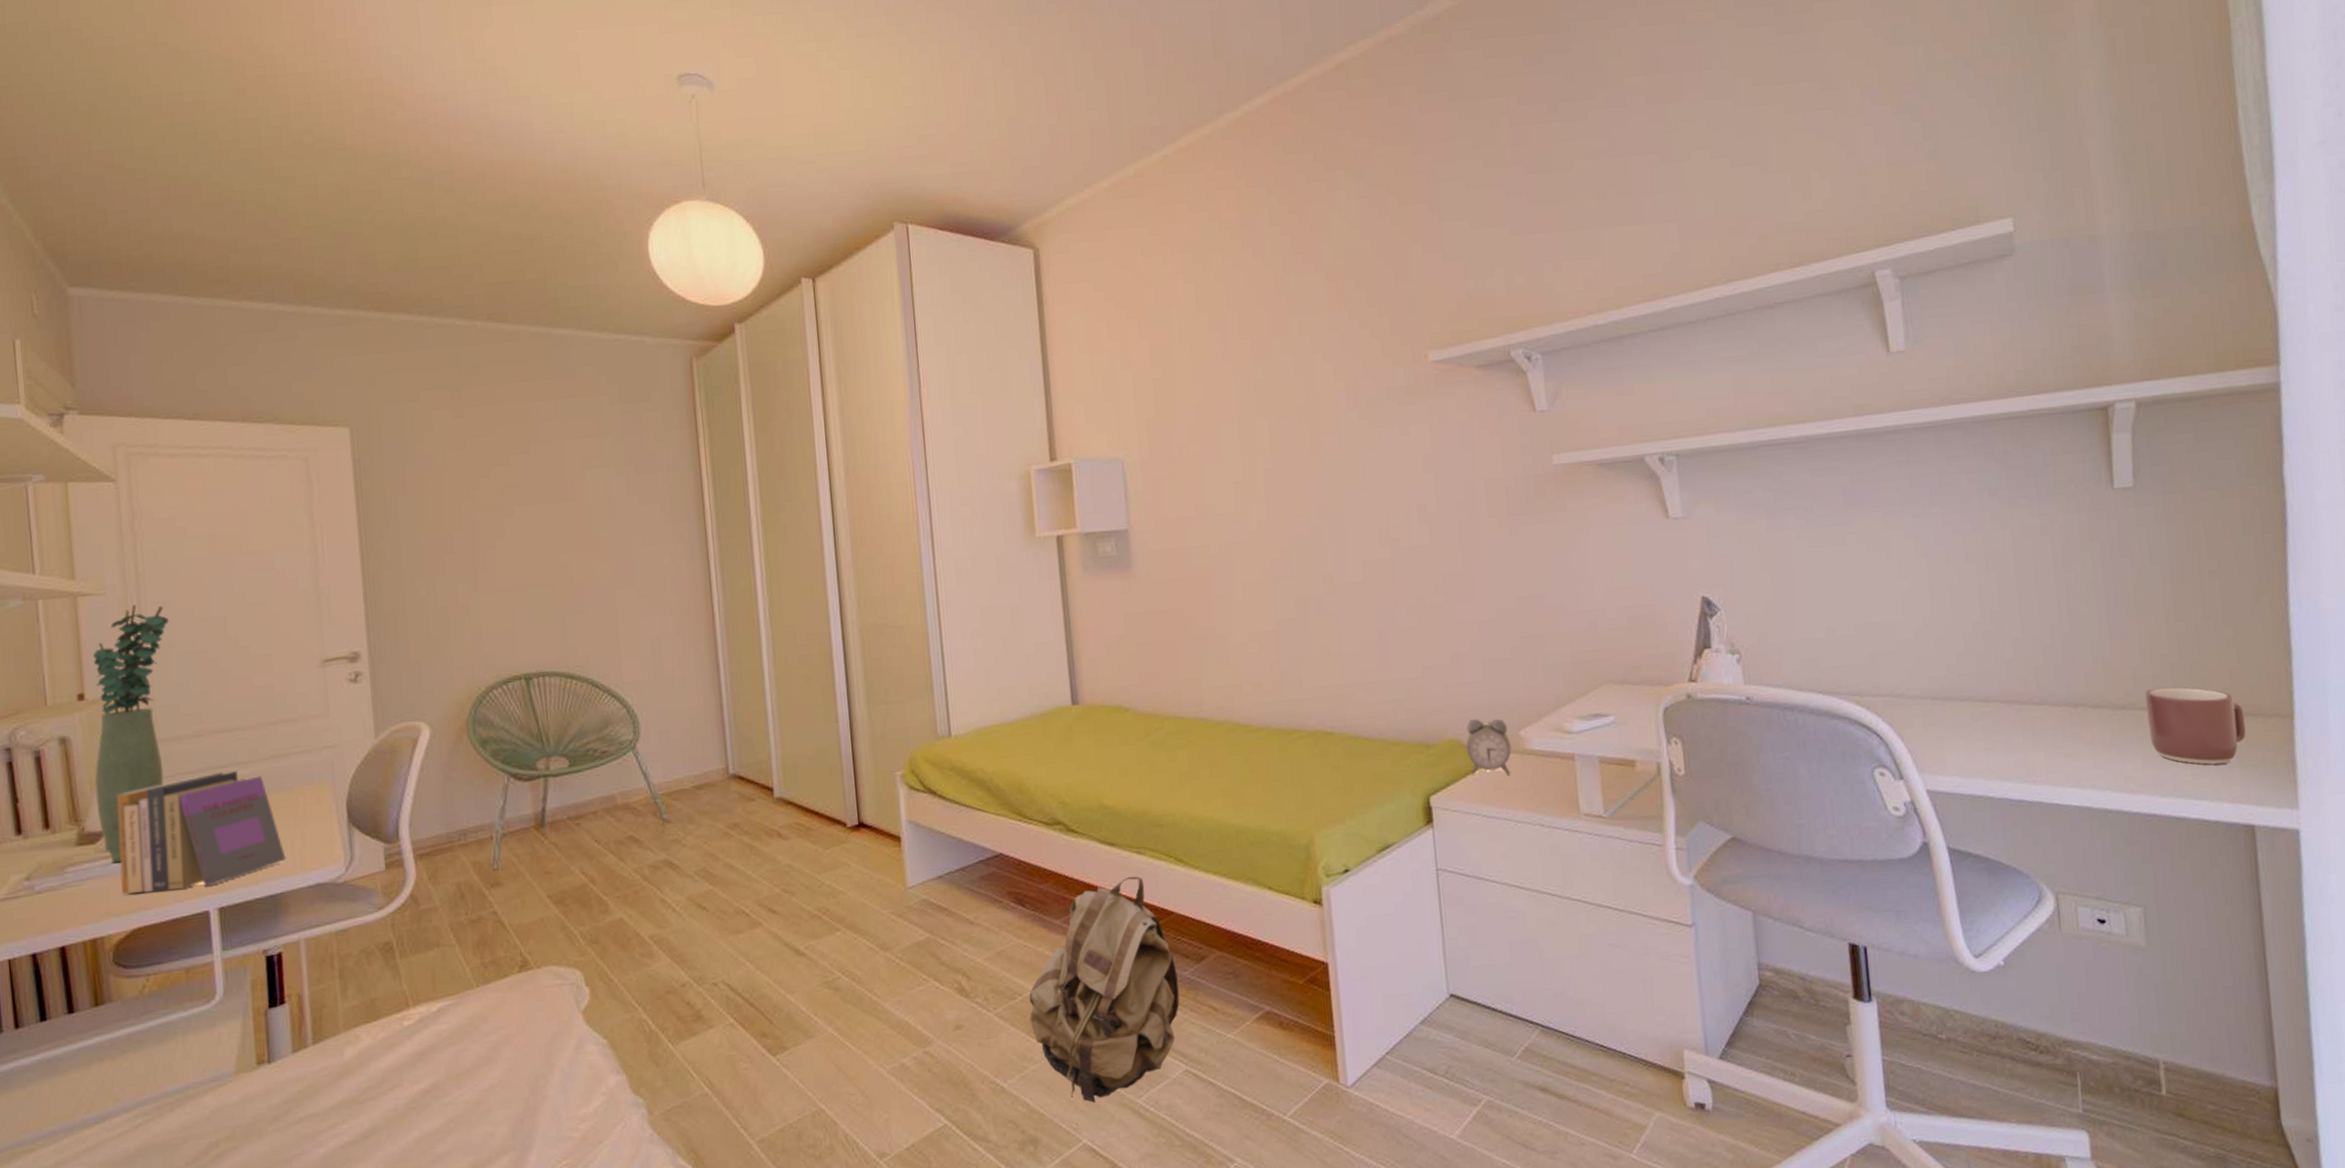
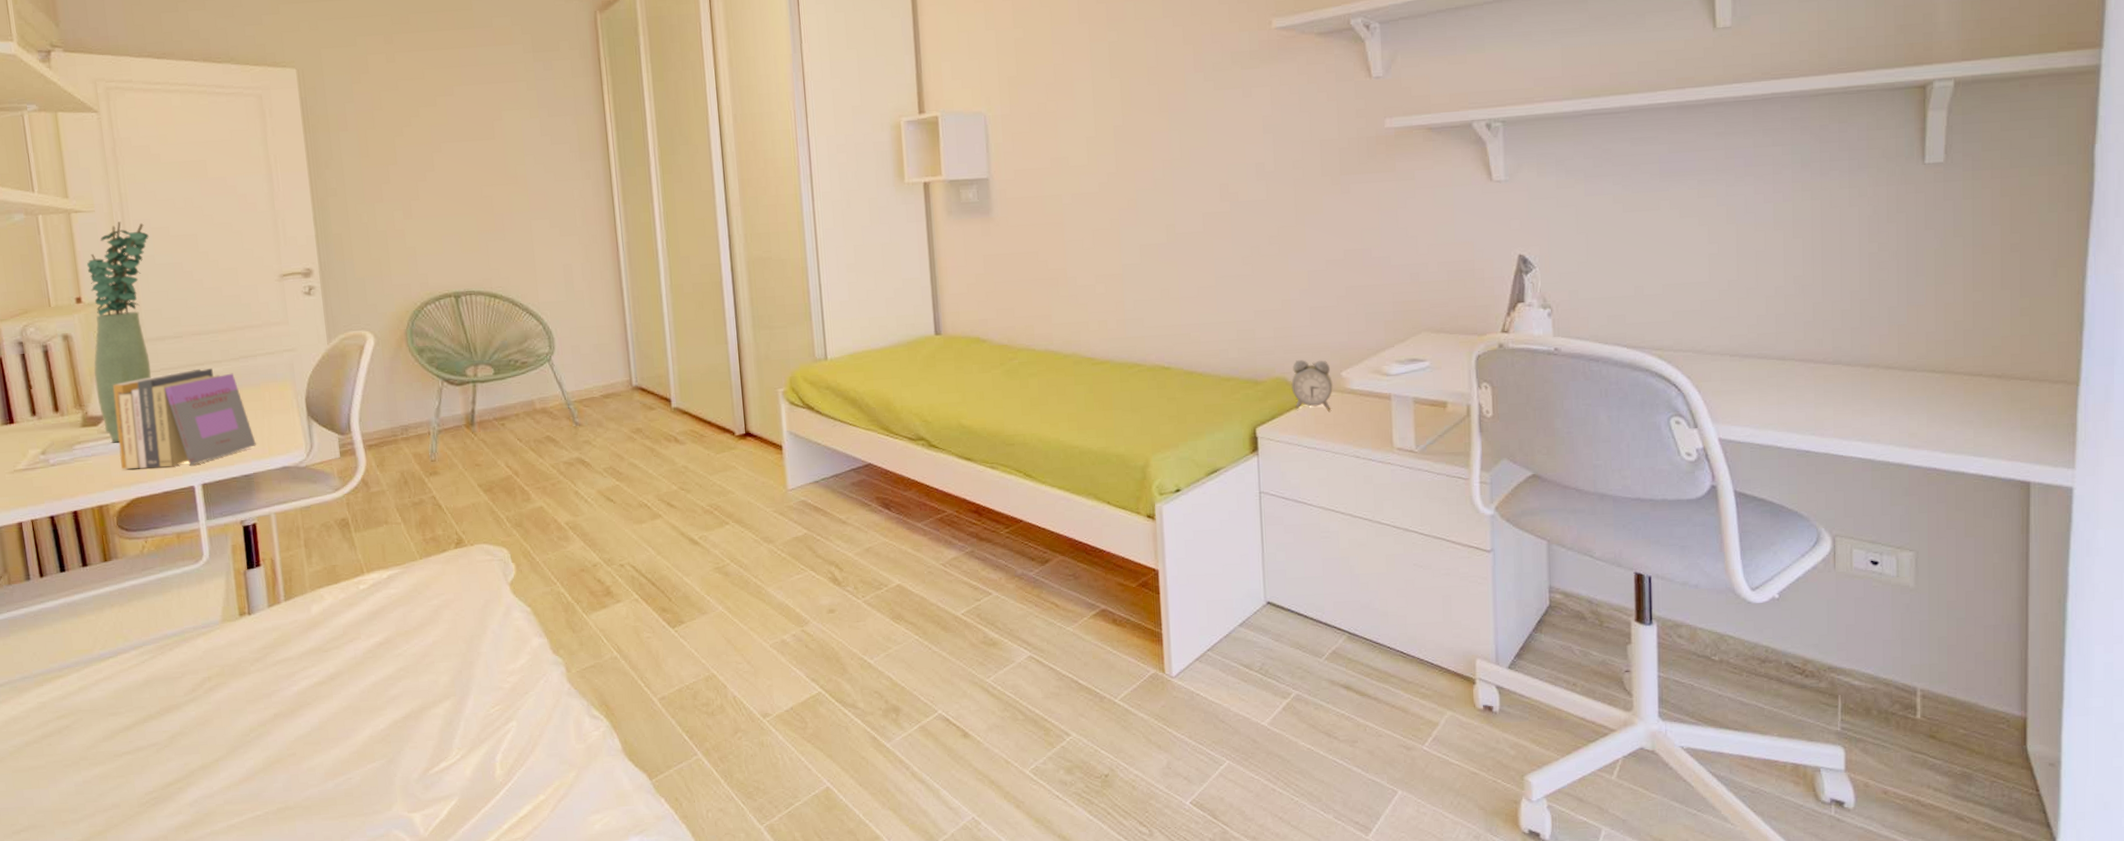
backpack: present [1029,875,1180,1103] -> none [893,487,1026,680]
mug: present [2145,687,2246,765] -> none [1937,352,2031,425]

